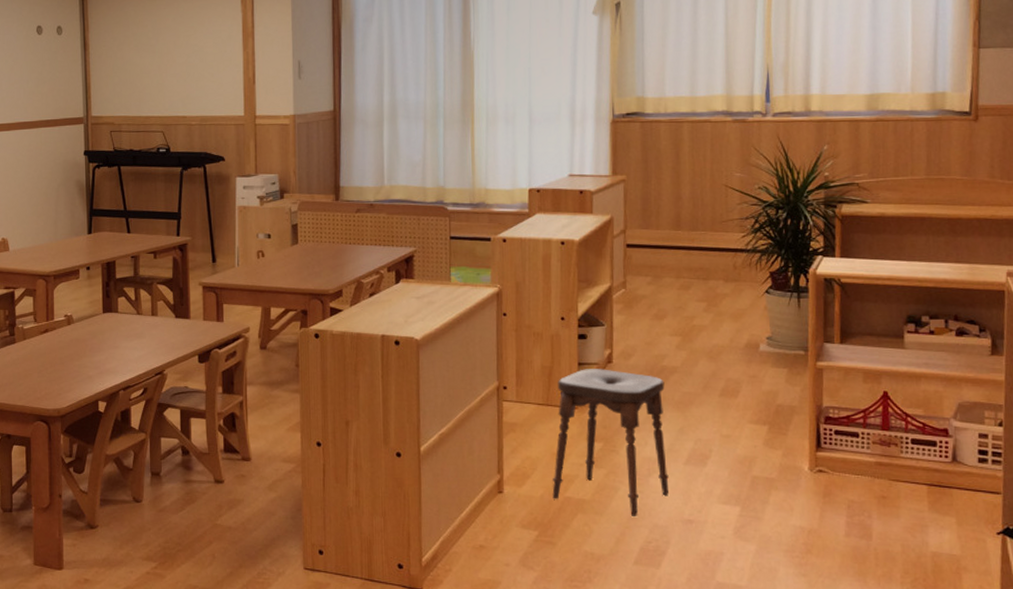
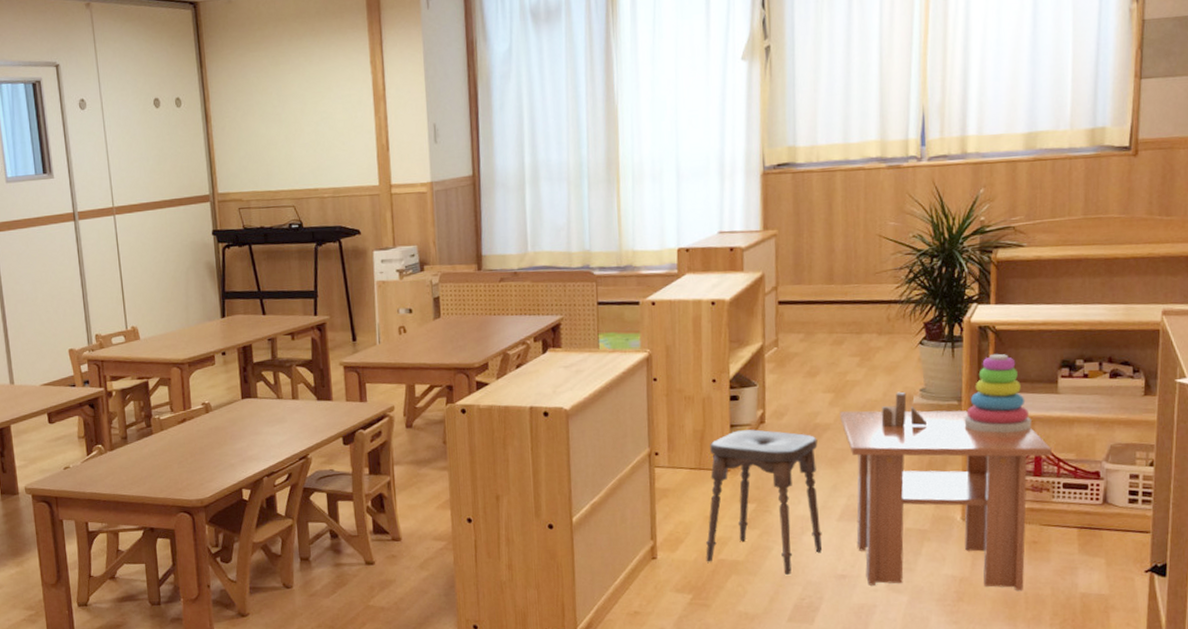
coffee table: none [687,355,900,547] -> present [840,410,1052,591]
wooden block set: none [728,338,775,374] -> present [881,391,928,427]
stacking toy: none [810,306,879,385] -> present [964,353,1032,433]

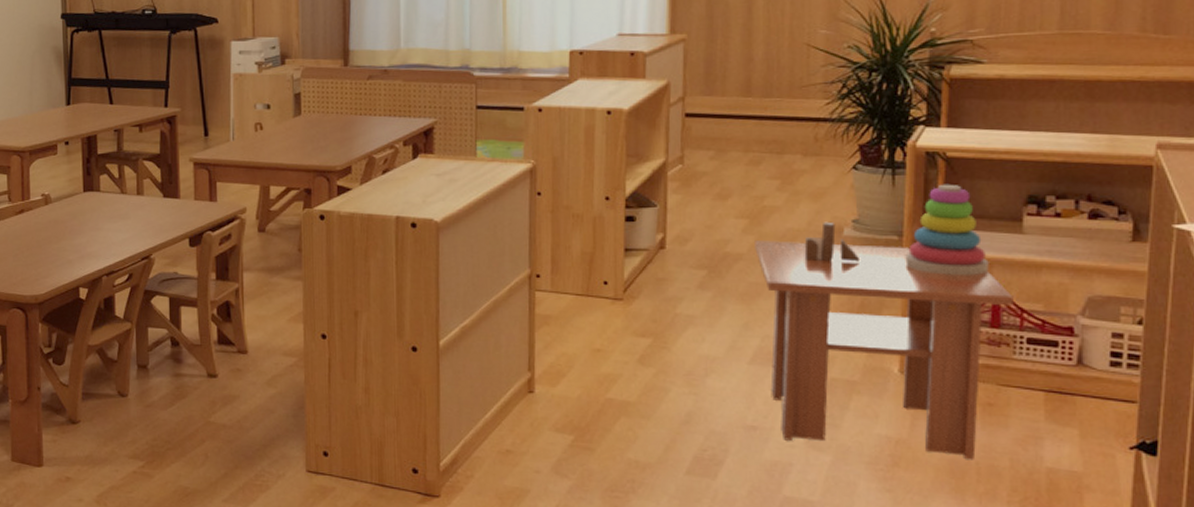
stool: present [706,429,823,576] -> none [591,255,730,422]

